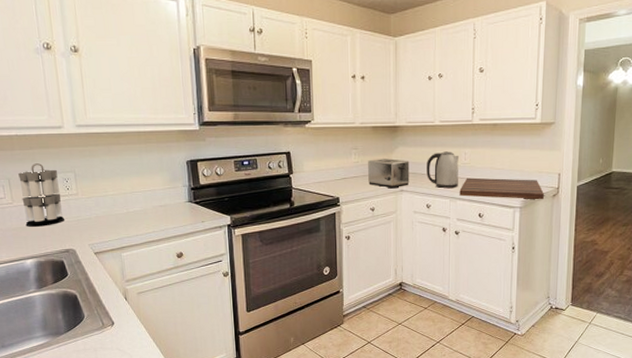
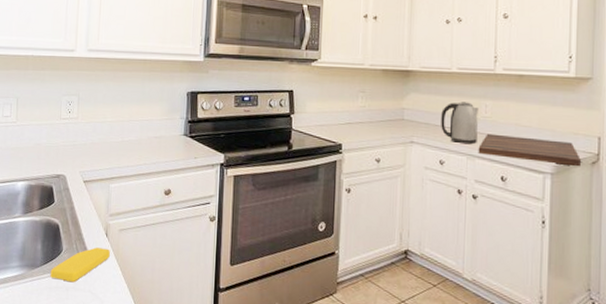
spice rack: present [18,163,65,228] -> none [24,84,64,149]
sponge: none [75,311,132,344] -> present [50,247,110,283]
toaster: present [368,158,410,189] -> none [375,104,422,139]

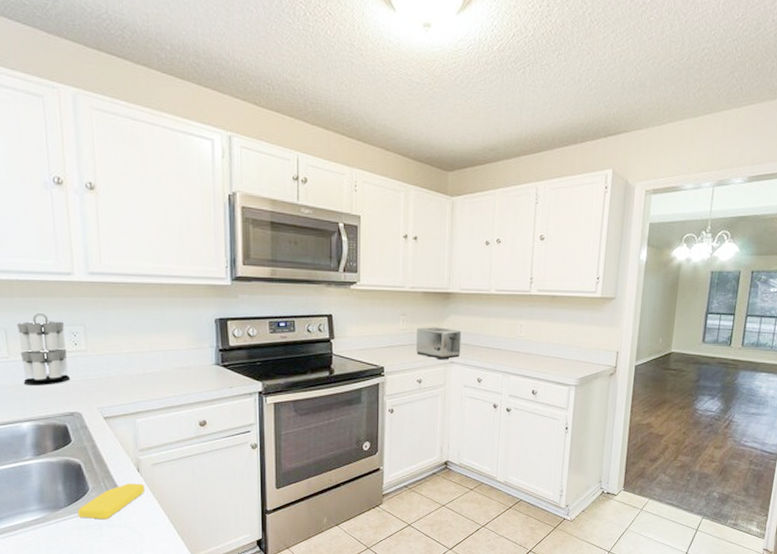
spice rack: none [24,84,64,149] -> present [17,313,71,387]
toaster: none [375,104,422,139] -> present [416,327,462,360]
kettle: present [441,102,480,145] -> none [479,322,515,363]
cutting board: present [478,133,581,167] -> none [513,352,601,379]

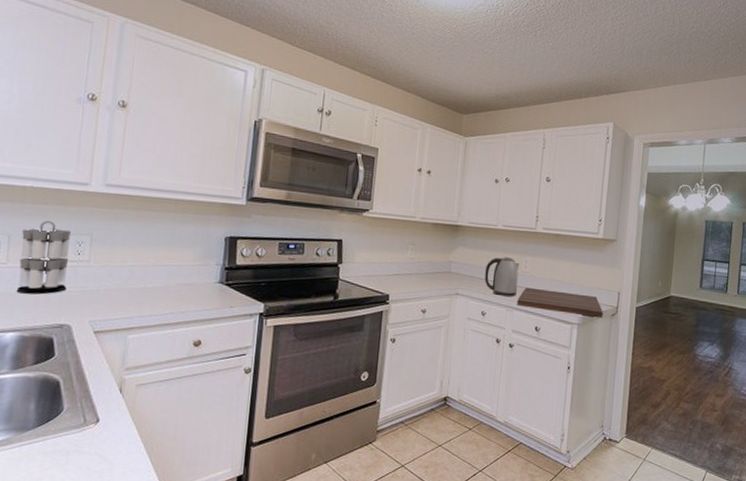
sponge: present [77,483,145,520] -> none [45,405,124,445]
toaster: present [416,327,462,360] -> none [422,257,468,291]
kettle: none [479,322,515,363] -> present [484,257,520,297]
cutting board: none [513,352,601,379] -> present [517,287,603,318]

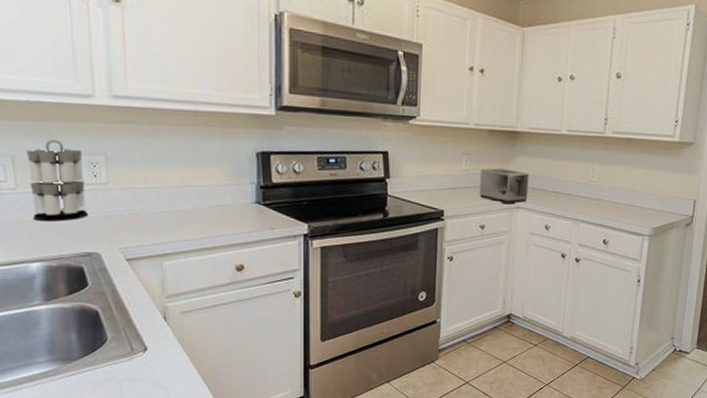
toaster: none [422,257,468,291] -> present [480,168,529,205]
kettle: present [484,257,520,297] -> none [548,165,587,209]
cutting board: present [517,287,603,318] -> none [583,198,677,229]

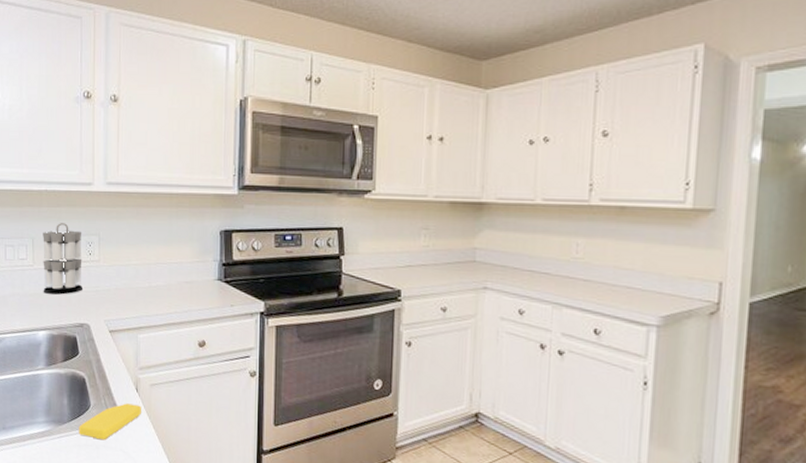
sponge: none [93,333,172,374] -> present [79,403,141,441]
toaster: present [480,168,529,205] -> none [440,243,498,285]

